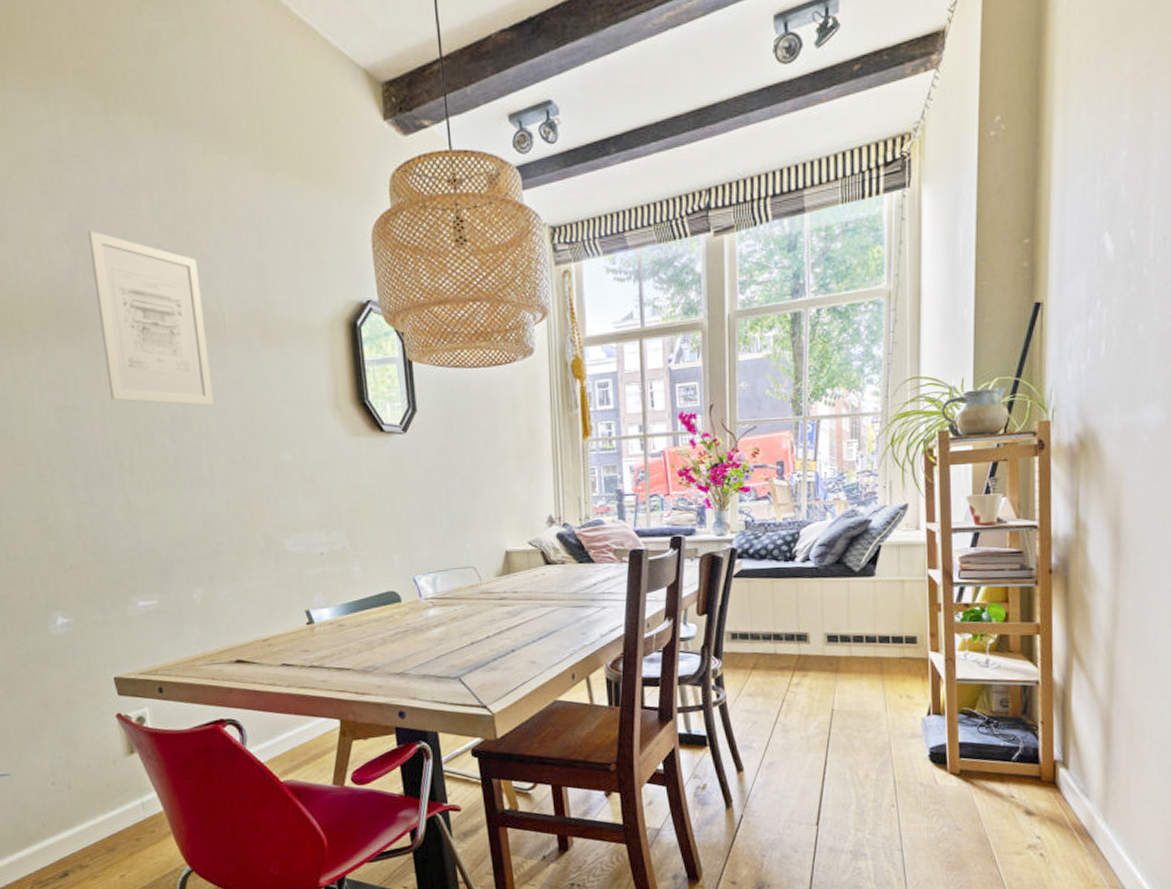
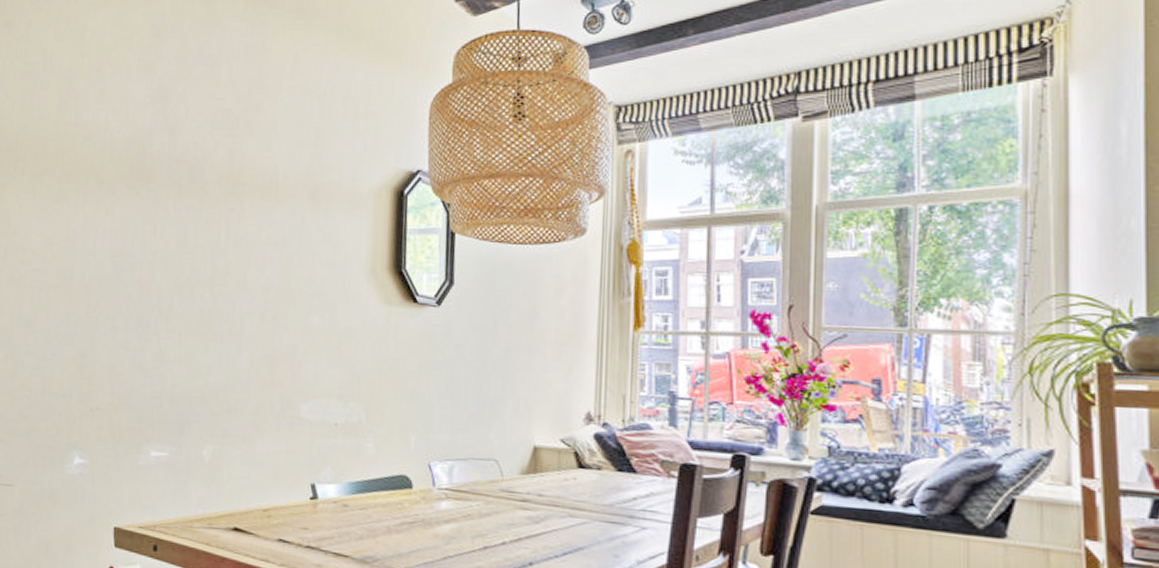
wall art: present [87,231,214,406] -> none [162,95,261,262]

